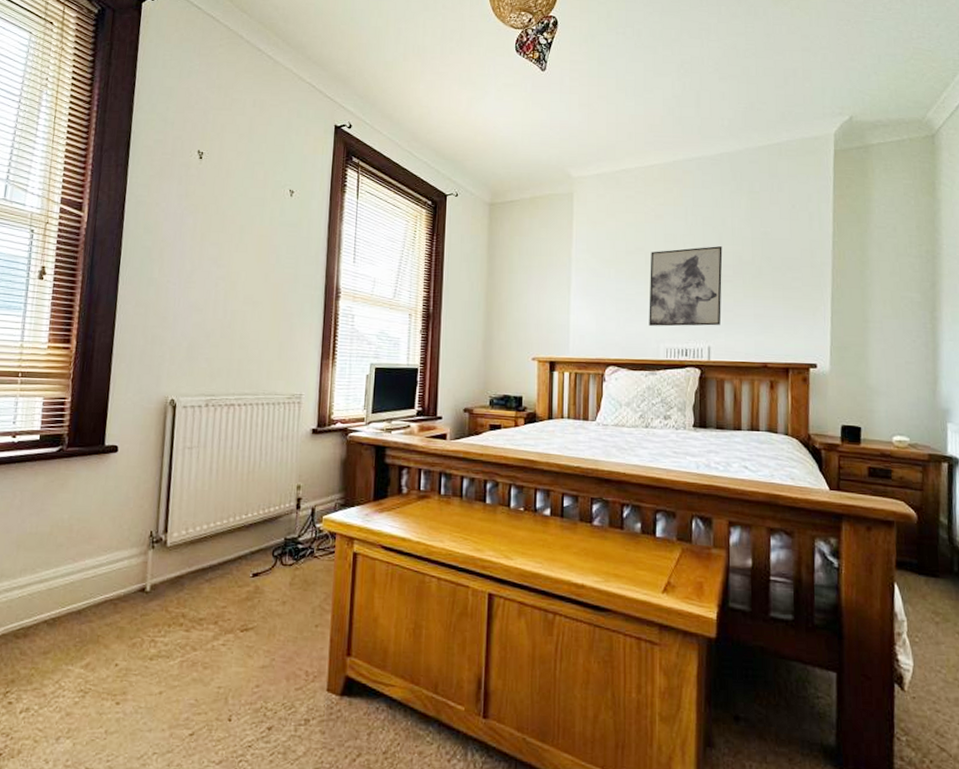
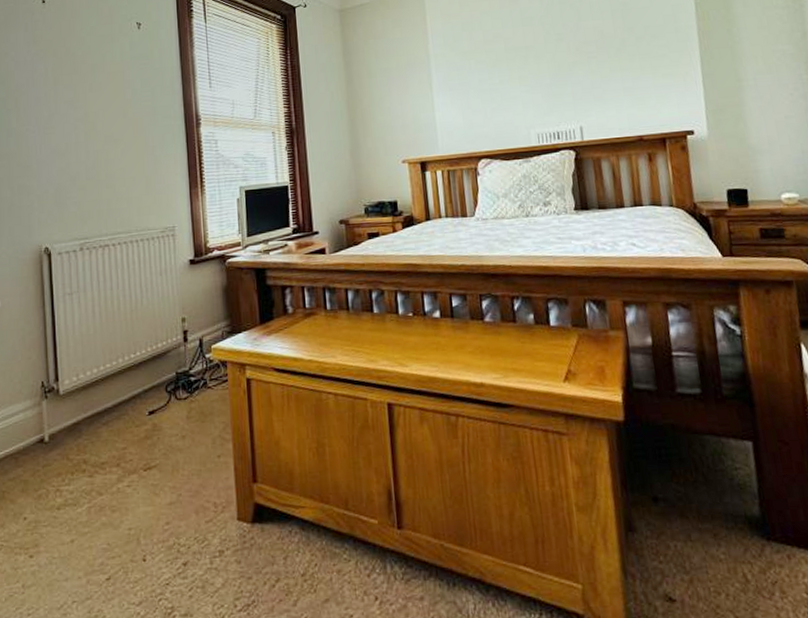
wall art: present [649,246,723,327] -> none [509,23,590,113]

